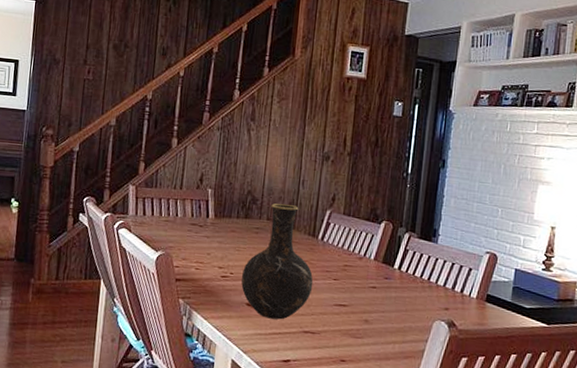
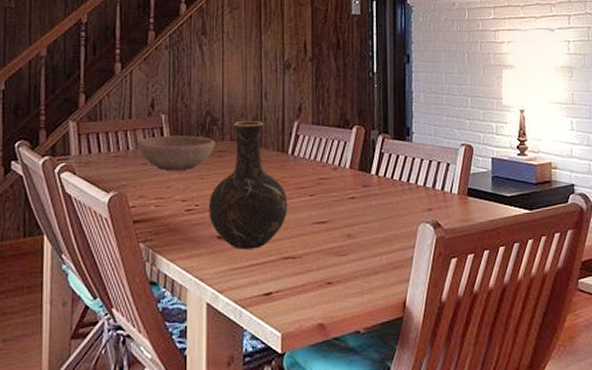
bowl: none [185,207,253,241] -> present [138,135,215,170]

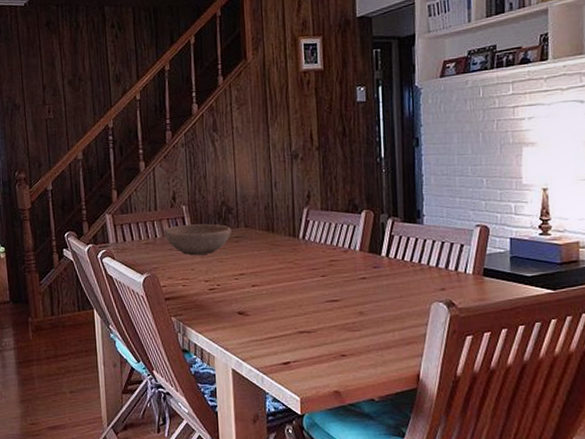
vase: present [208,121,288,250] -> none [228,209,302,324]

